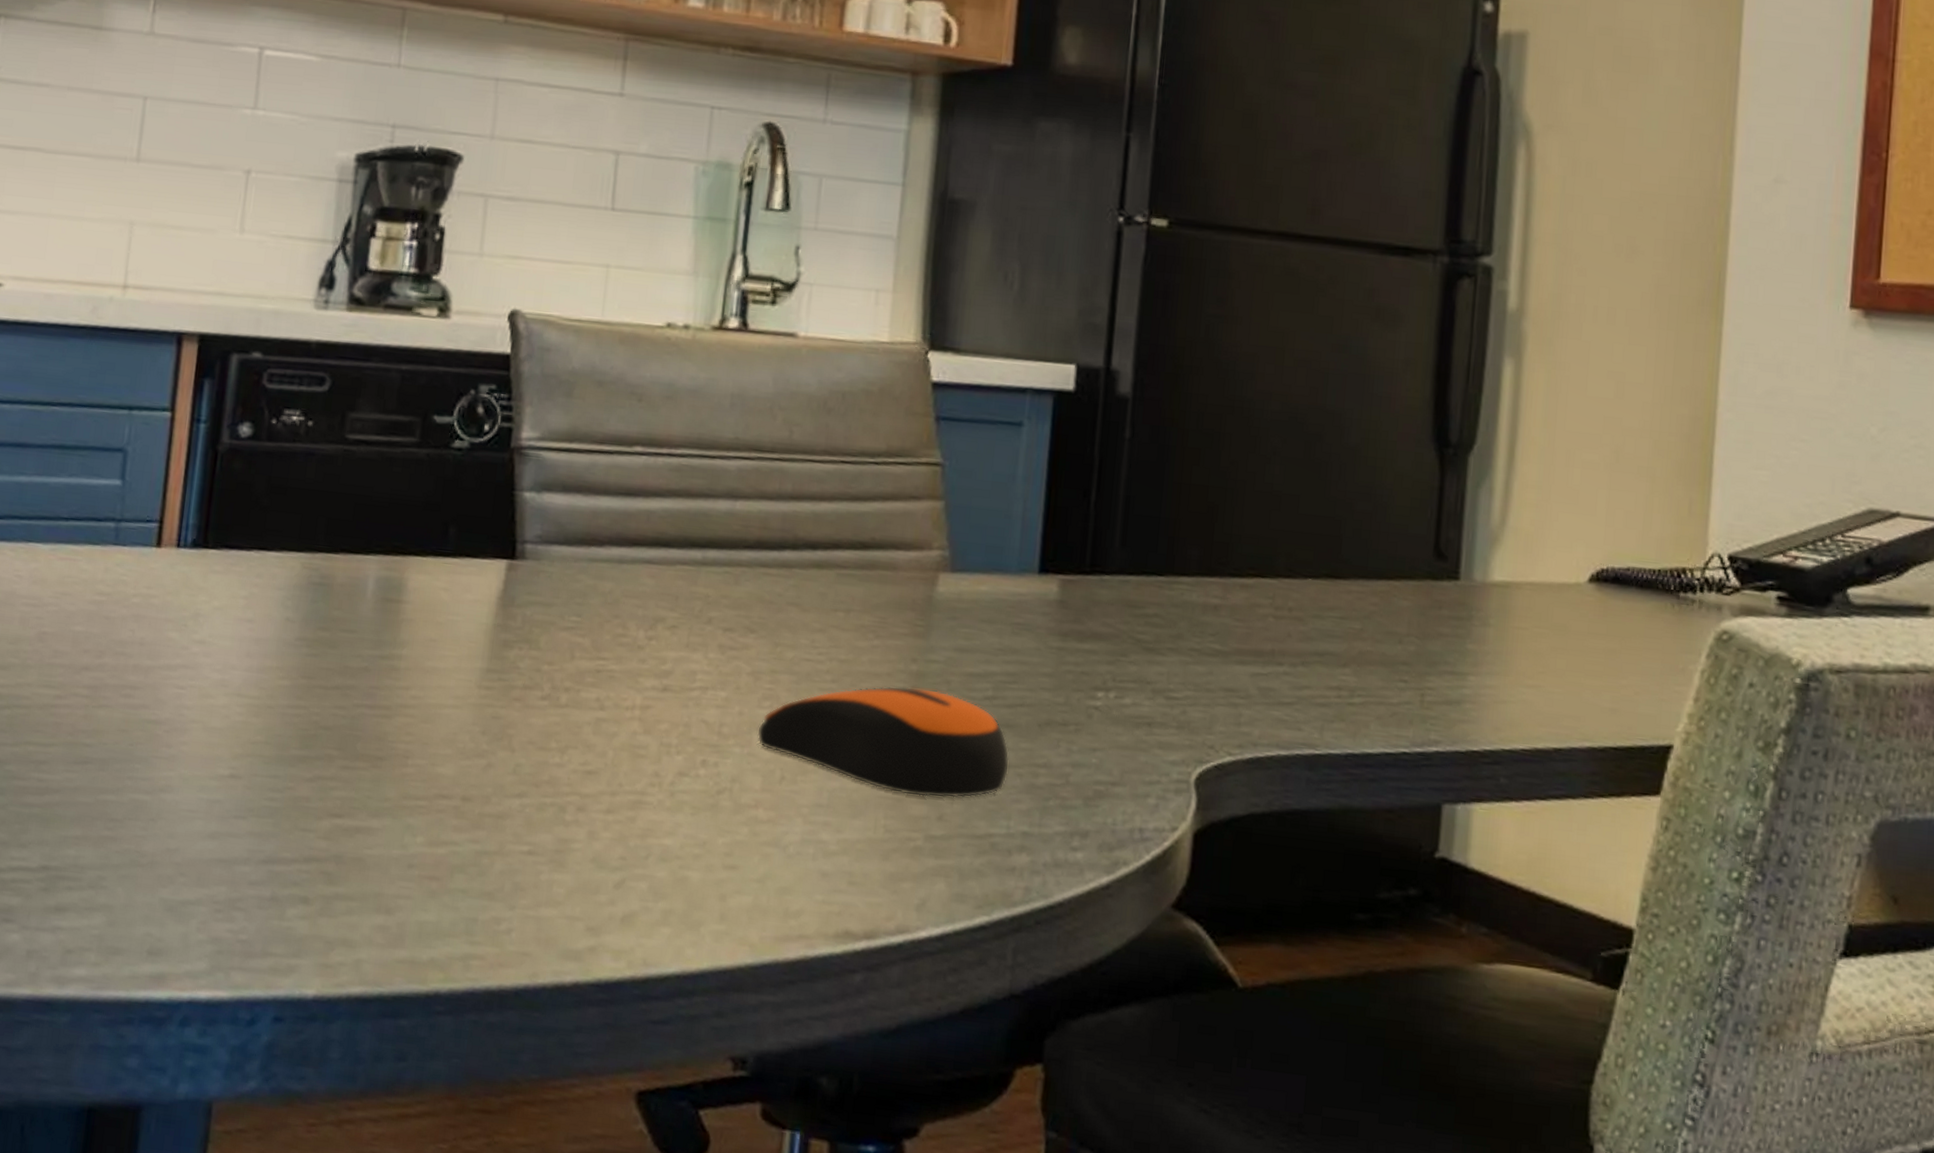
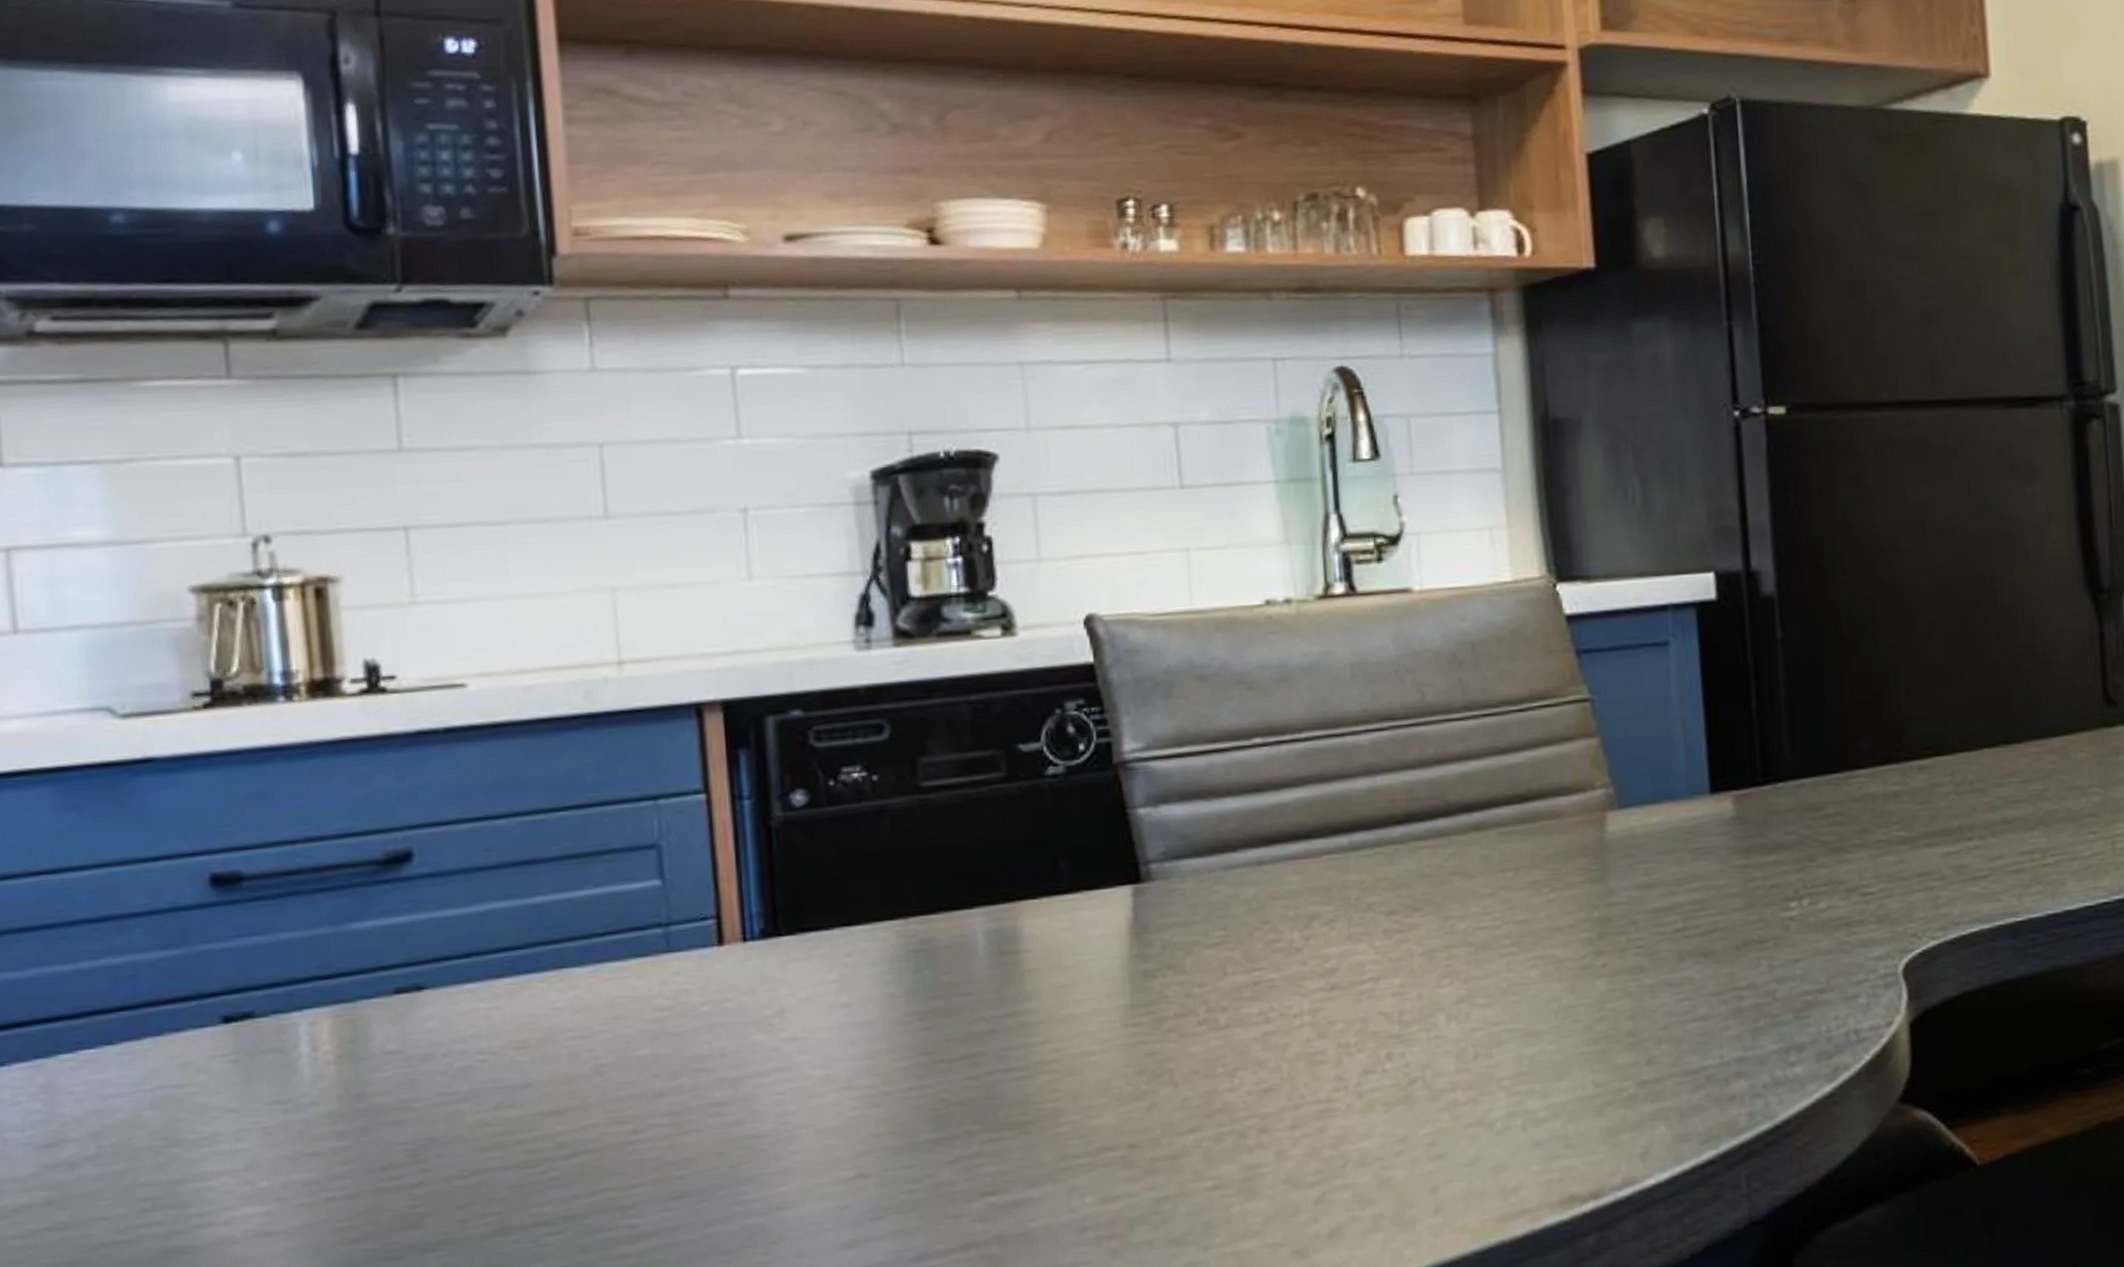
computer mouse: present [757,686,1010,798] -> none [1441,932,1713,1046]

